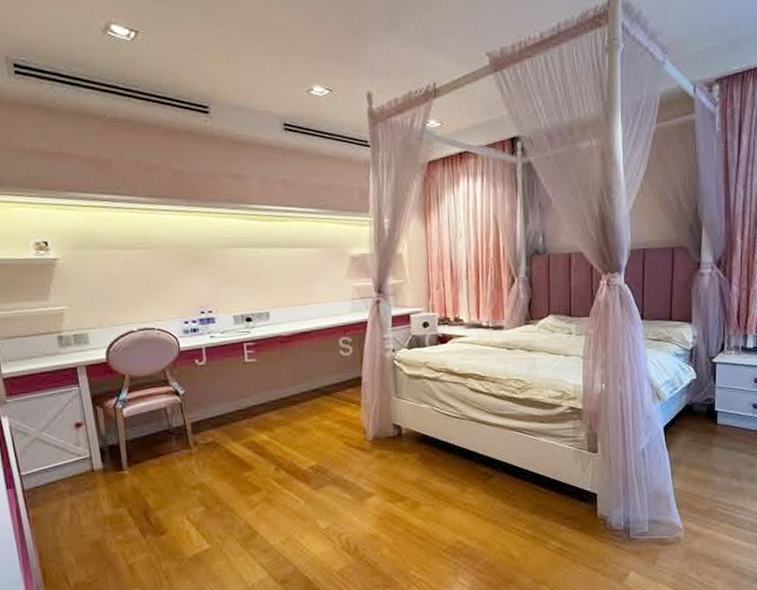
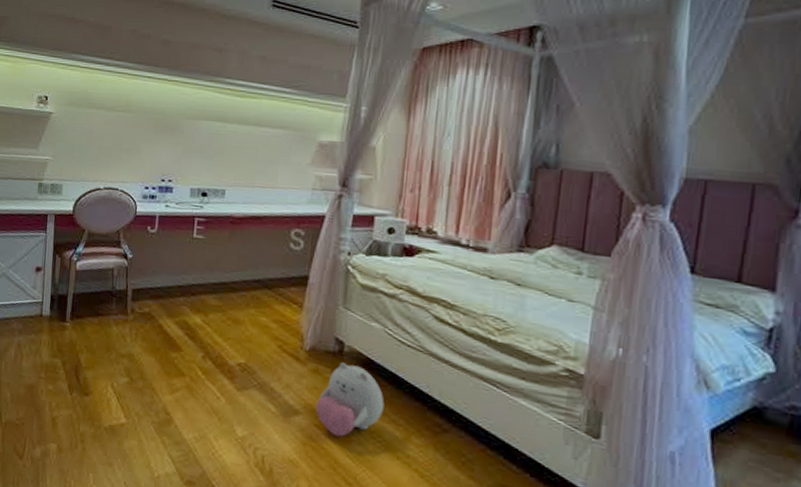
plush toy: none [385,443,442,505] -> present [315,362,385,437]

